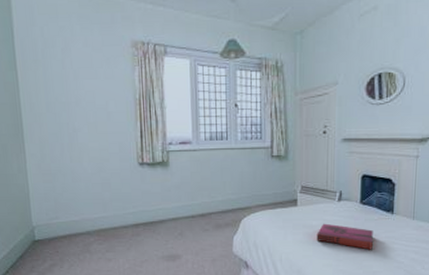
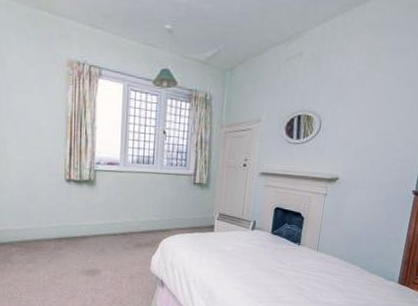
hardback book: present [316,223,373,250] -> none [229,249,281,277]

